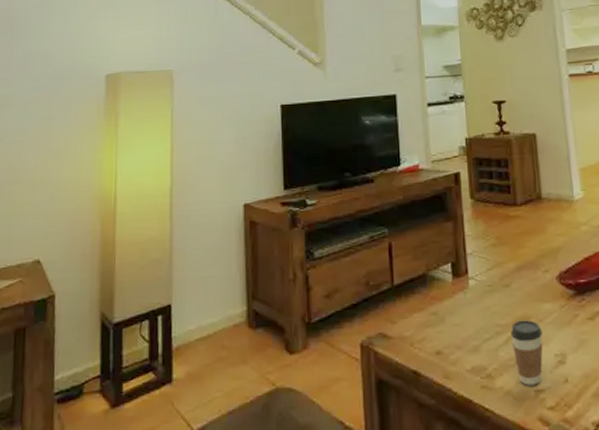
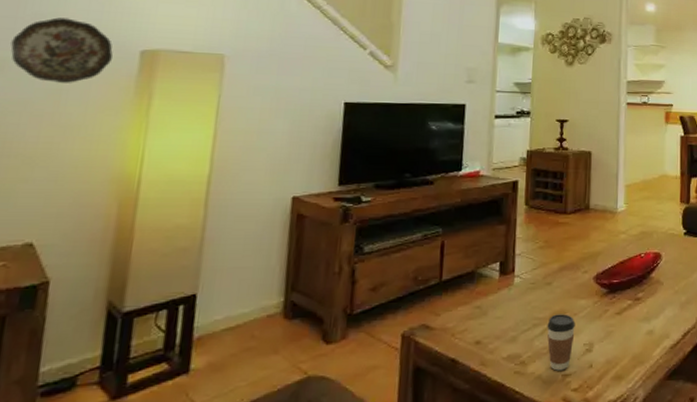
decorative plate: none [9,53,84,112] -> present [10,17,113,83]

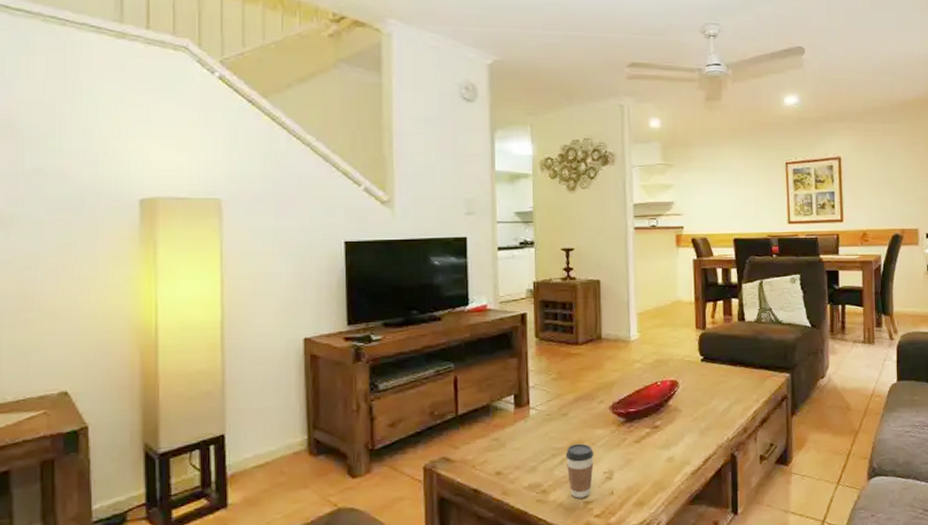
decorative plate: present [10,17,113,83] -> none [16,170,113,236]

